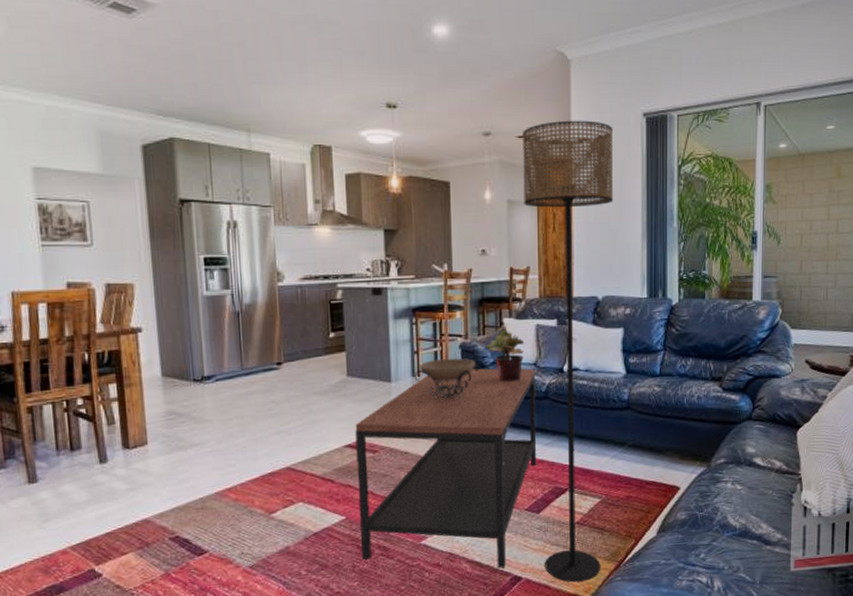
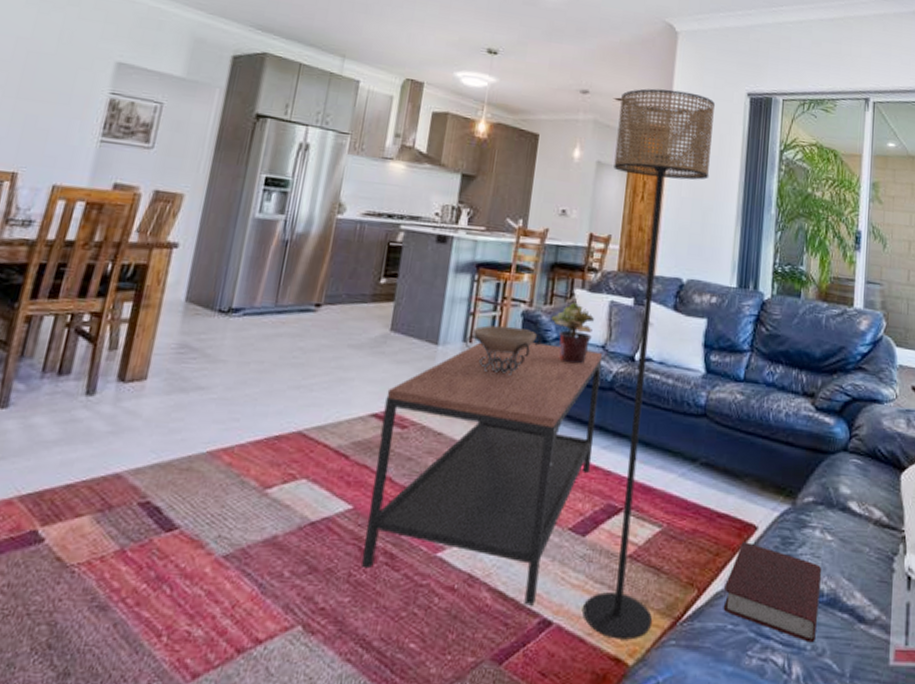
book: none [656,499,735,564] -> present [723,542,822,643]

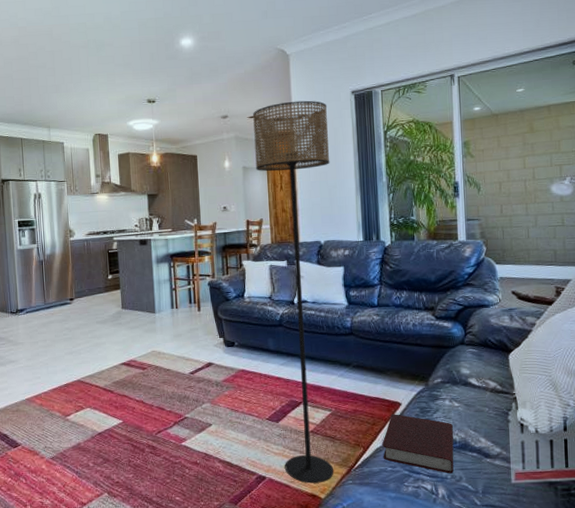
coffee table: present [362,342,603,606] -> none [128,301,275,469]
decorative bowl: present [464,325,542,375] -> none [173,293,226,327]
potted plant: present [550,303,595,364] -> none [229,271,261,312]

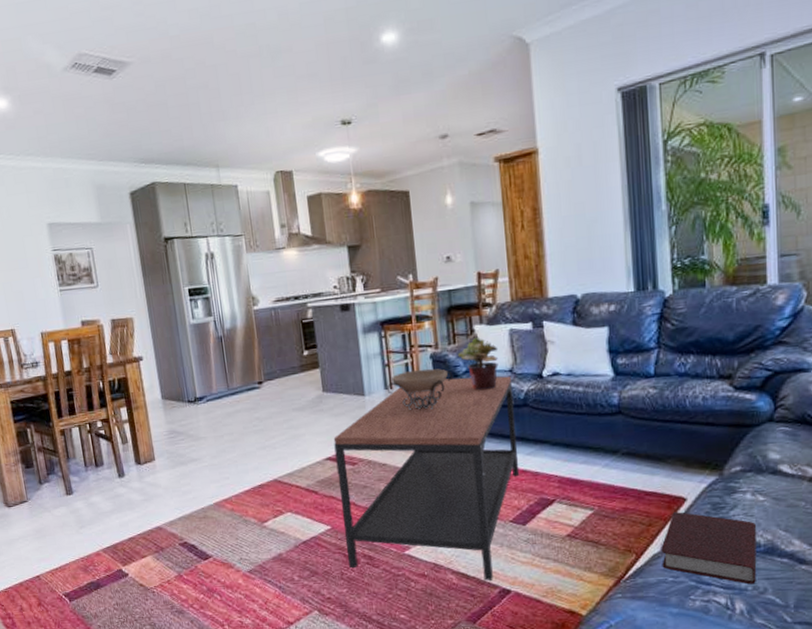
coffee table: none [128,301,275,469] -> present [333,376,520,581]
decorative bowl: none [173,293,226,327] -> present [386,368,454,411]
potted plant: none [229,271,261,312] -> present [457,338,499,391]
floor lamp: present [253,100,334,483] -> none [482,105,598,598]

